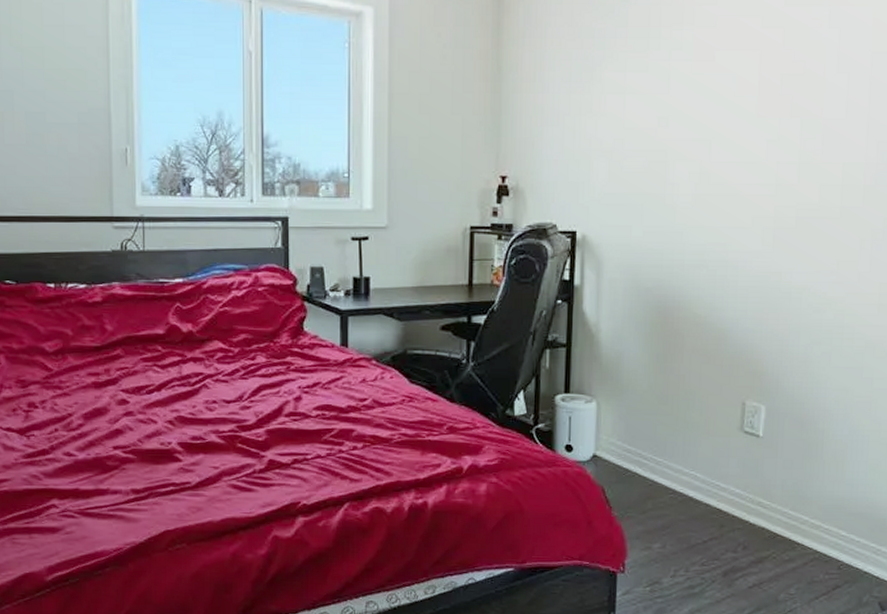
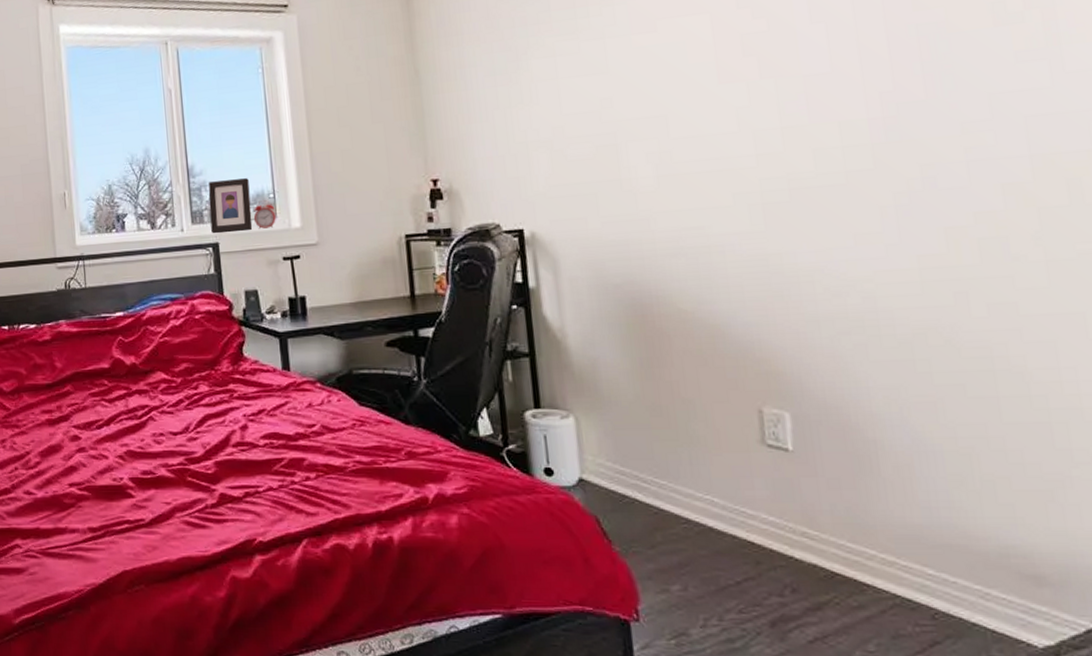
picture frame: none [282,154,324,208] -> present [208,178,253,234]
alarm clock: none [326,179,348,207] -> present [253,200,276,229]

